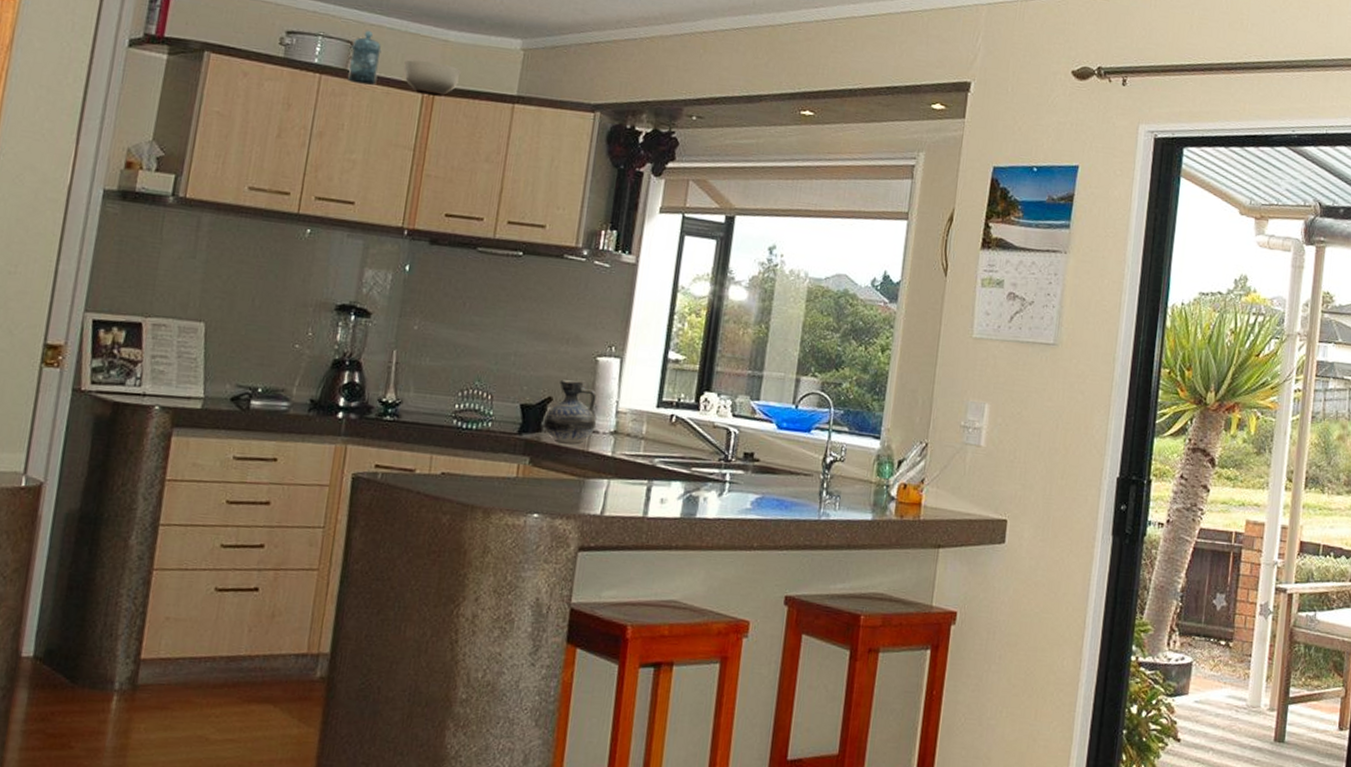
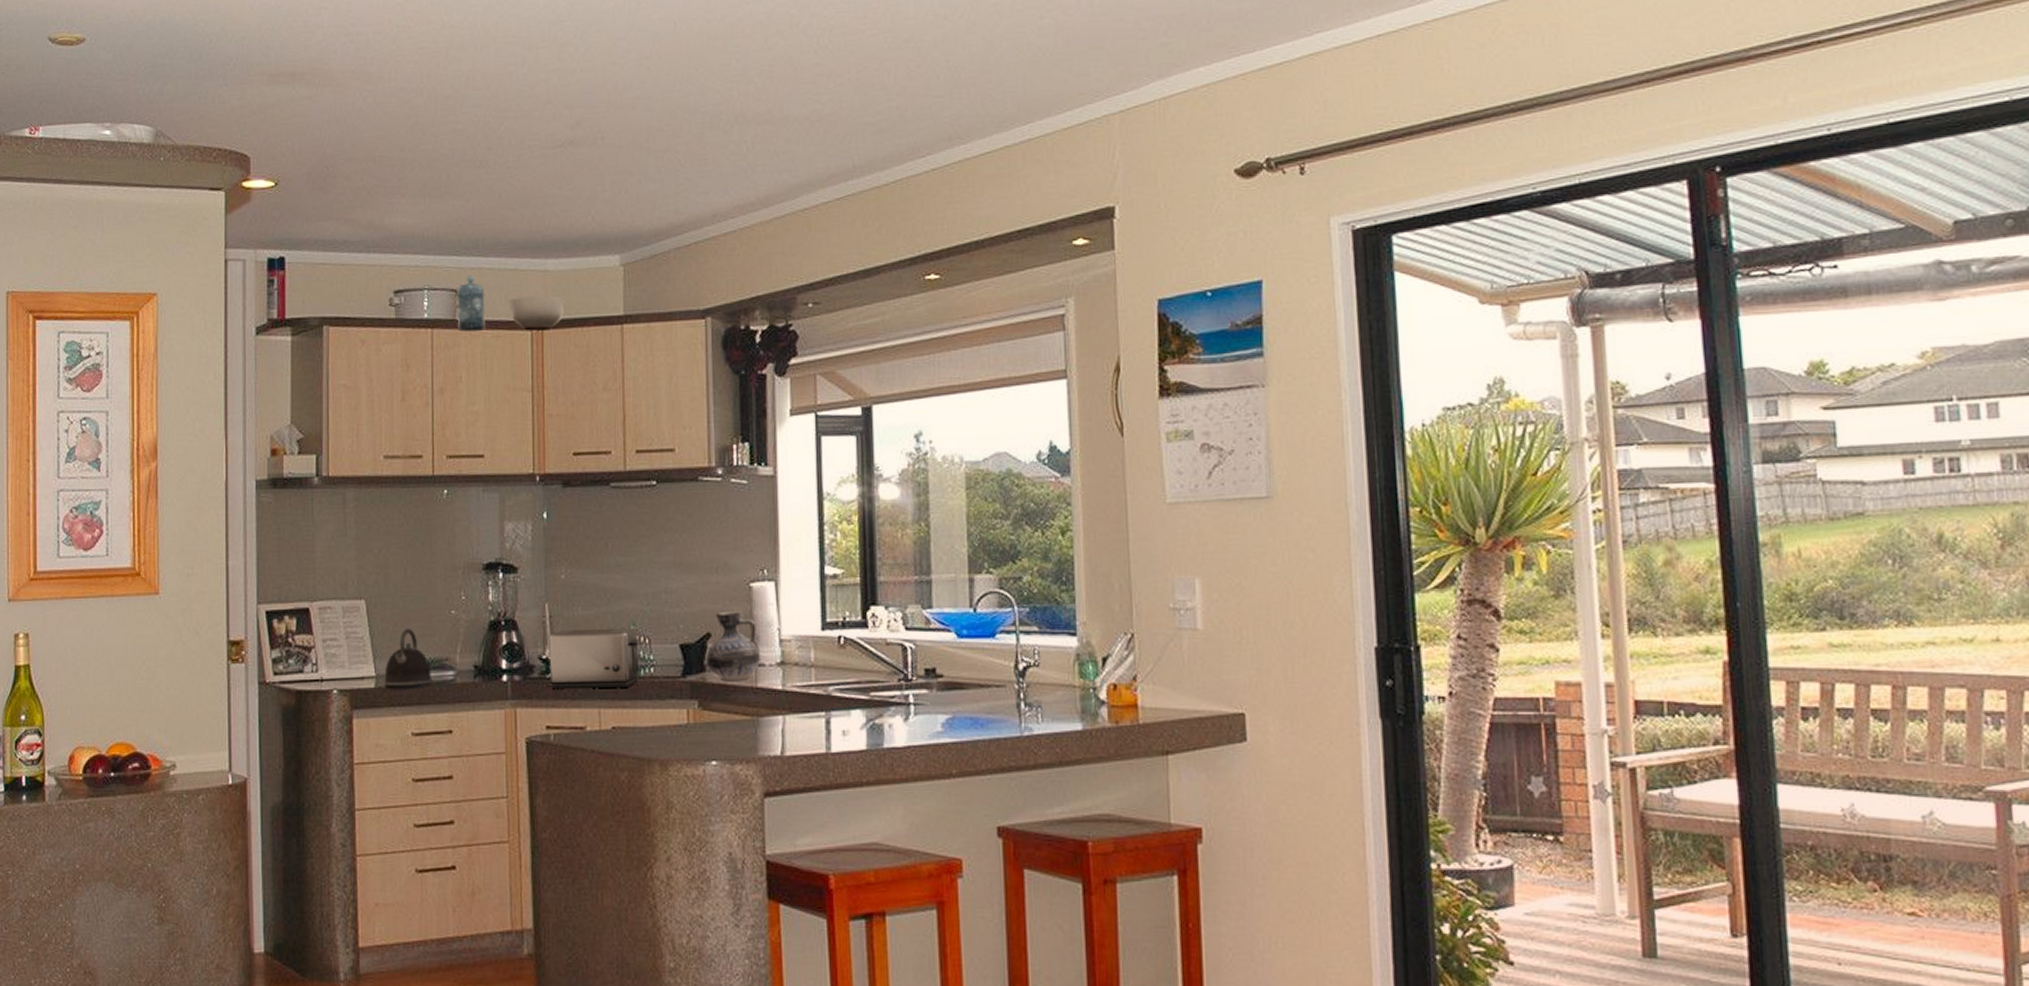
kettle: none [211,356,265,416] -> present [384,629,433,690]
toaster: none [386,377,482,439] -> present [549,627,640,690]

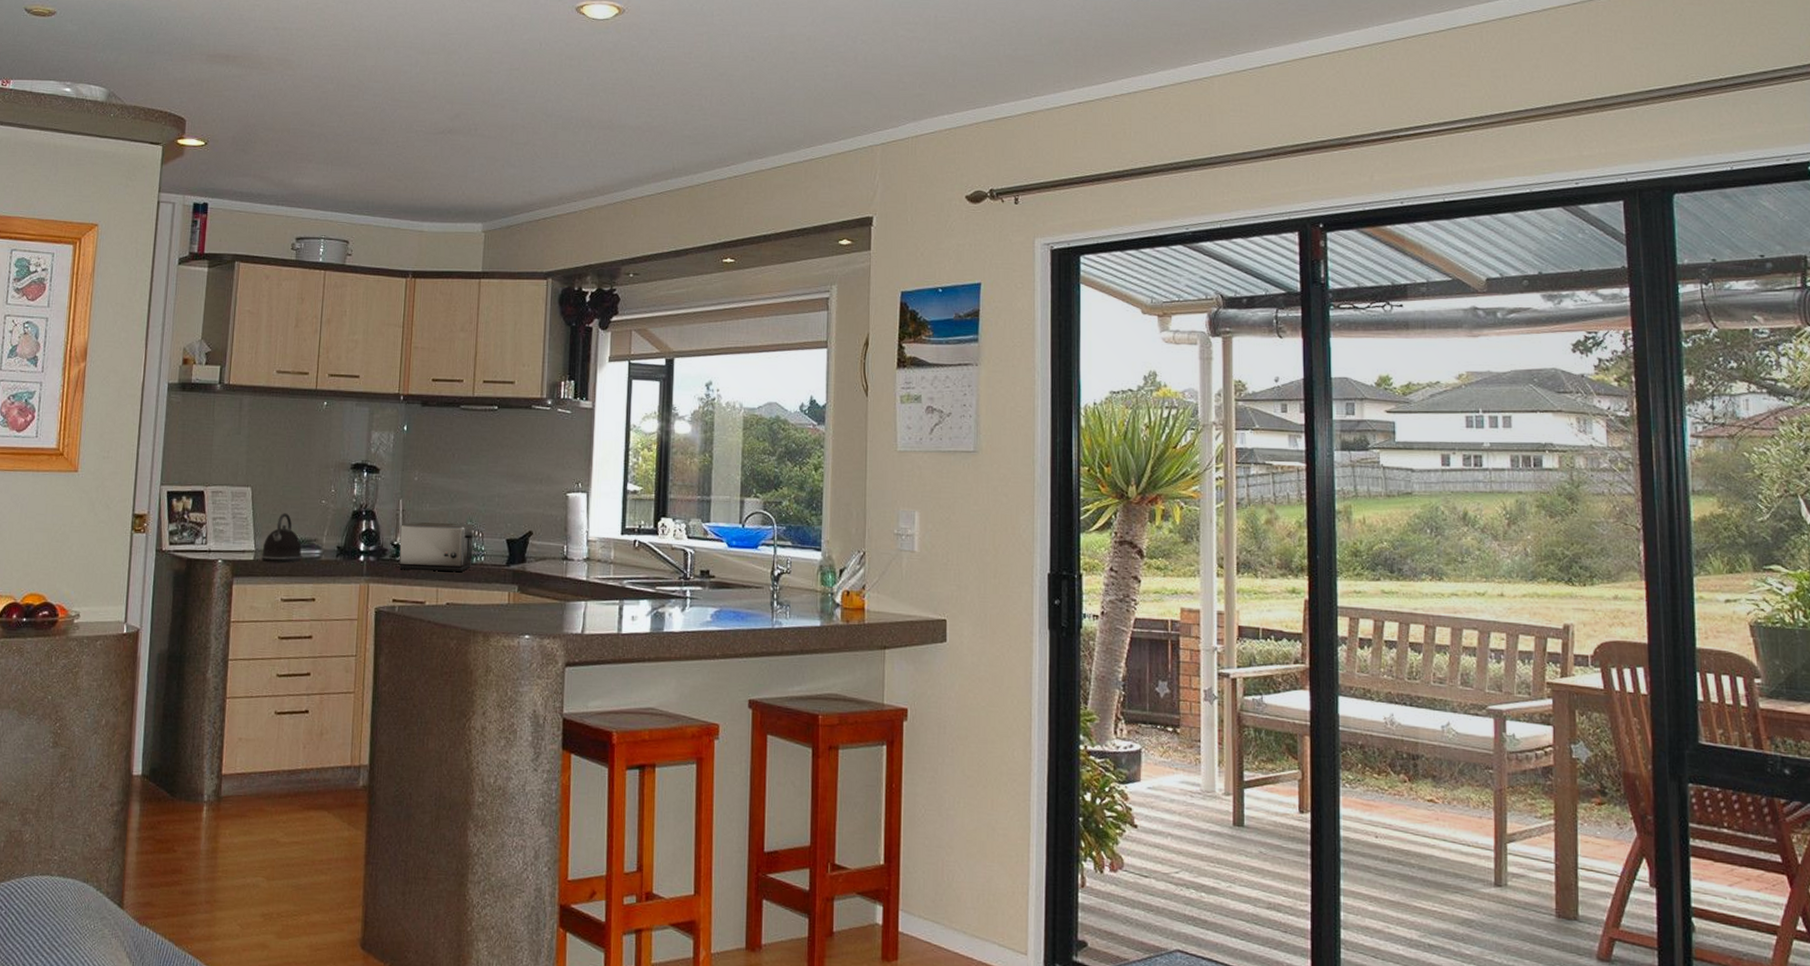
canister: present [456,275,486,333] -> none [346,230,371,276]
bowl: present [509,295,565,331] -> none [389,251,435,279]
ceramic jug: present [707,610,761,682] -> none [527,514,572,572]

